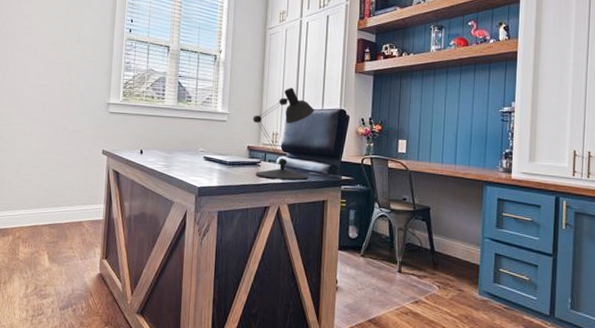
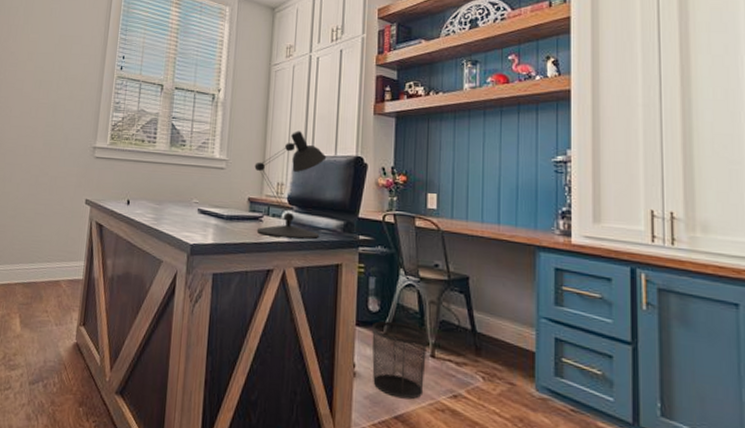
waste bin: none [351,245,397,306] -> present [372,321,428,400]

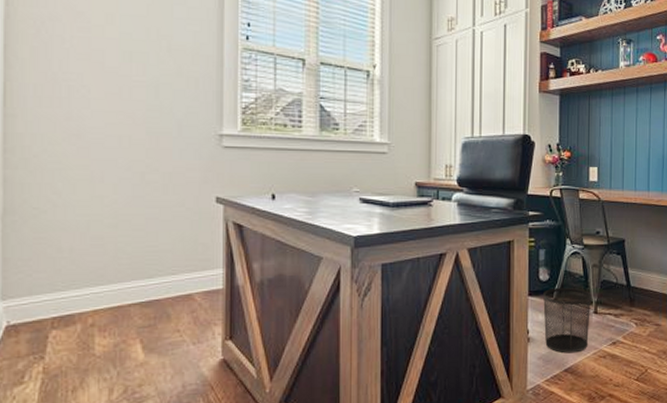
desk lamp: present [254,131,327,240] -> none [420,110,495,221]

